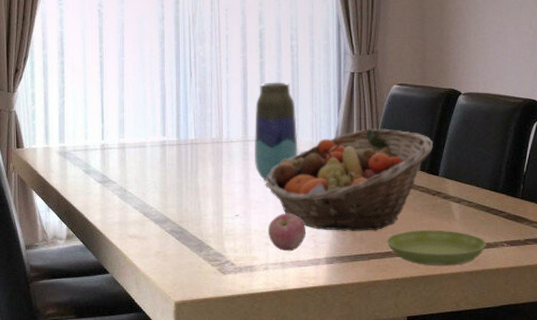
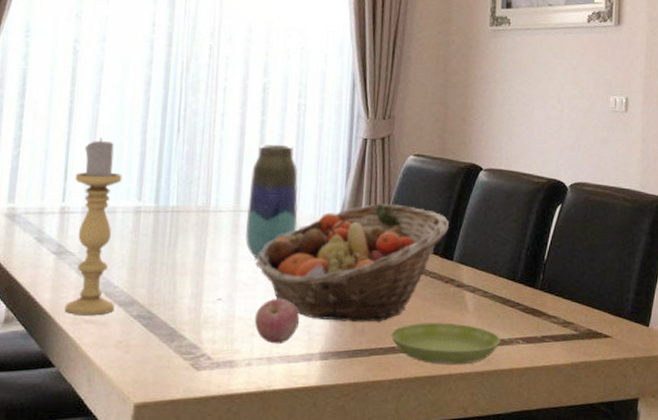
candle holder: none [110,85,152,232] -> present [64,137,122,316]

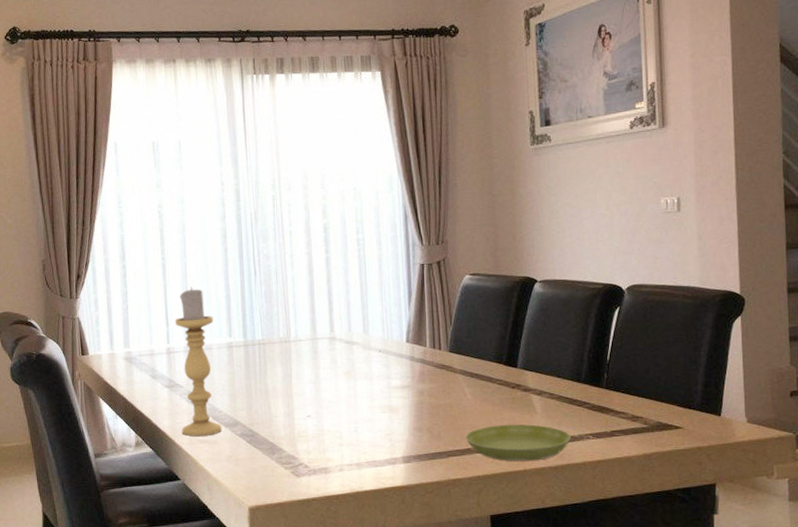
vase: present [245,143,299,259] -> none [323,277,369,379]
apple: present [254,299,299,345] -> none [341,413,381,452]
fruit basket: present [256,203,449,323] -> none [336,320,510,429]

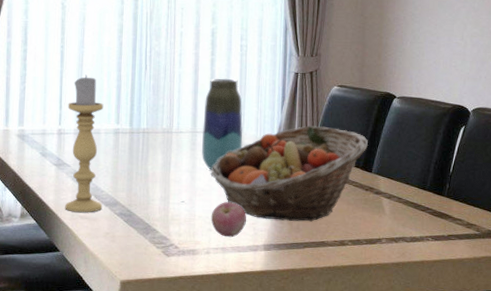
vase: none [323,277,369,379] -> present [202,78,243,170]
fruit basket: none [336,320,510,429] -> present [210,125,368,222]
apple: none [341,413,381,452] -> present [211,202,246,238]
saucer: present [465,424,572,461] -> none [321,222,414,257]

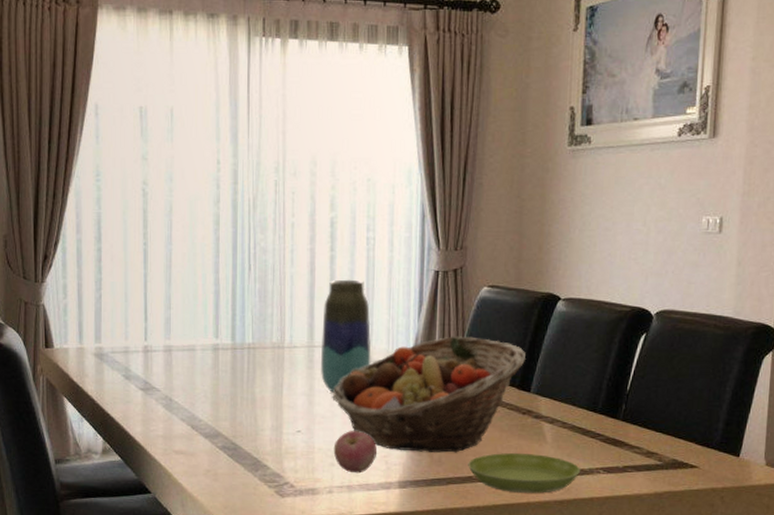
candle holder: present [65,75,104,213] -> none [155,278,201,447]
saucer: none [321,222,414,257] -> present [468,453,581,493]

